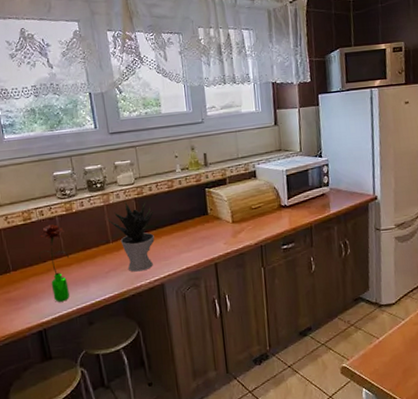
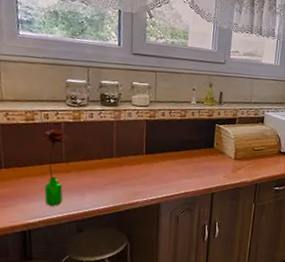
potted plant: present [107,200,155,272] -> none [115,120,162,189]

